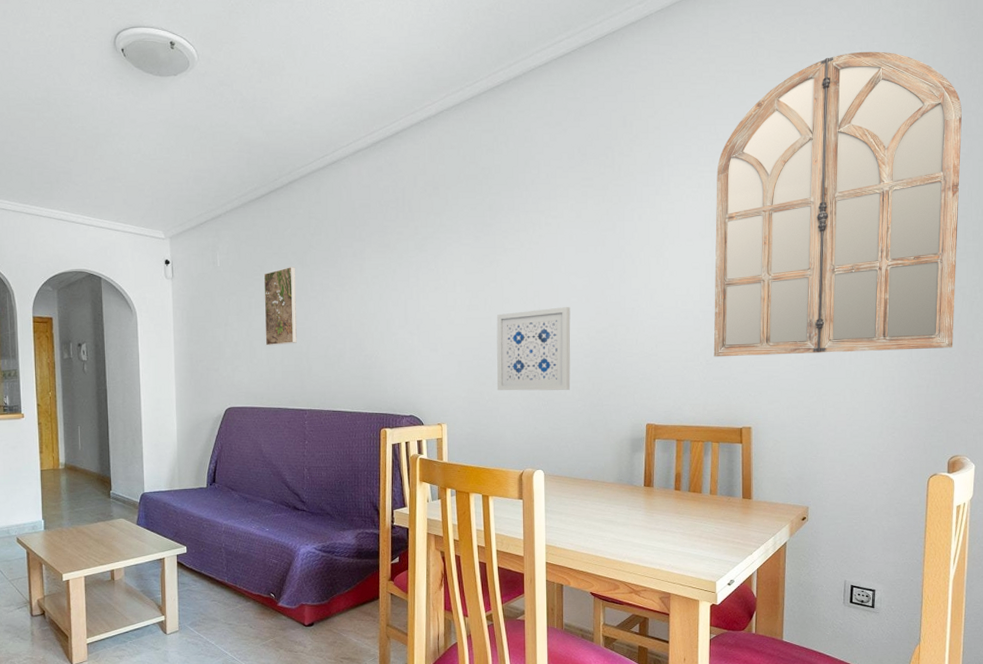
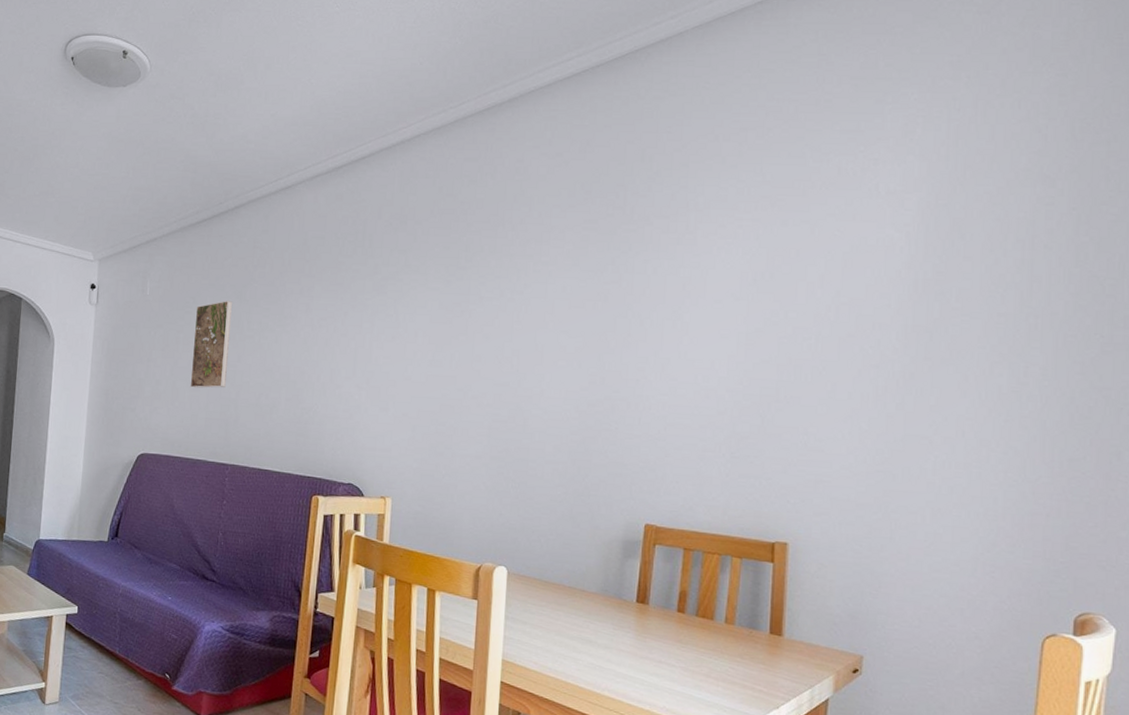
wall art: present [496,307,571,391] -> none [456,371,557,473]
home mirror: present [713,51,962,357] -> none [741,81,1113,468]

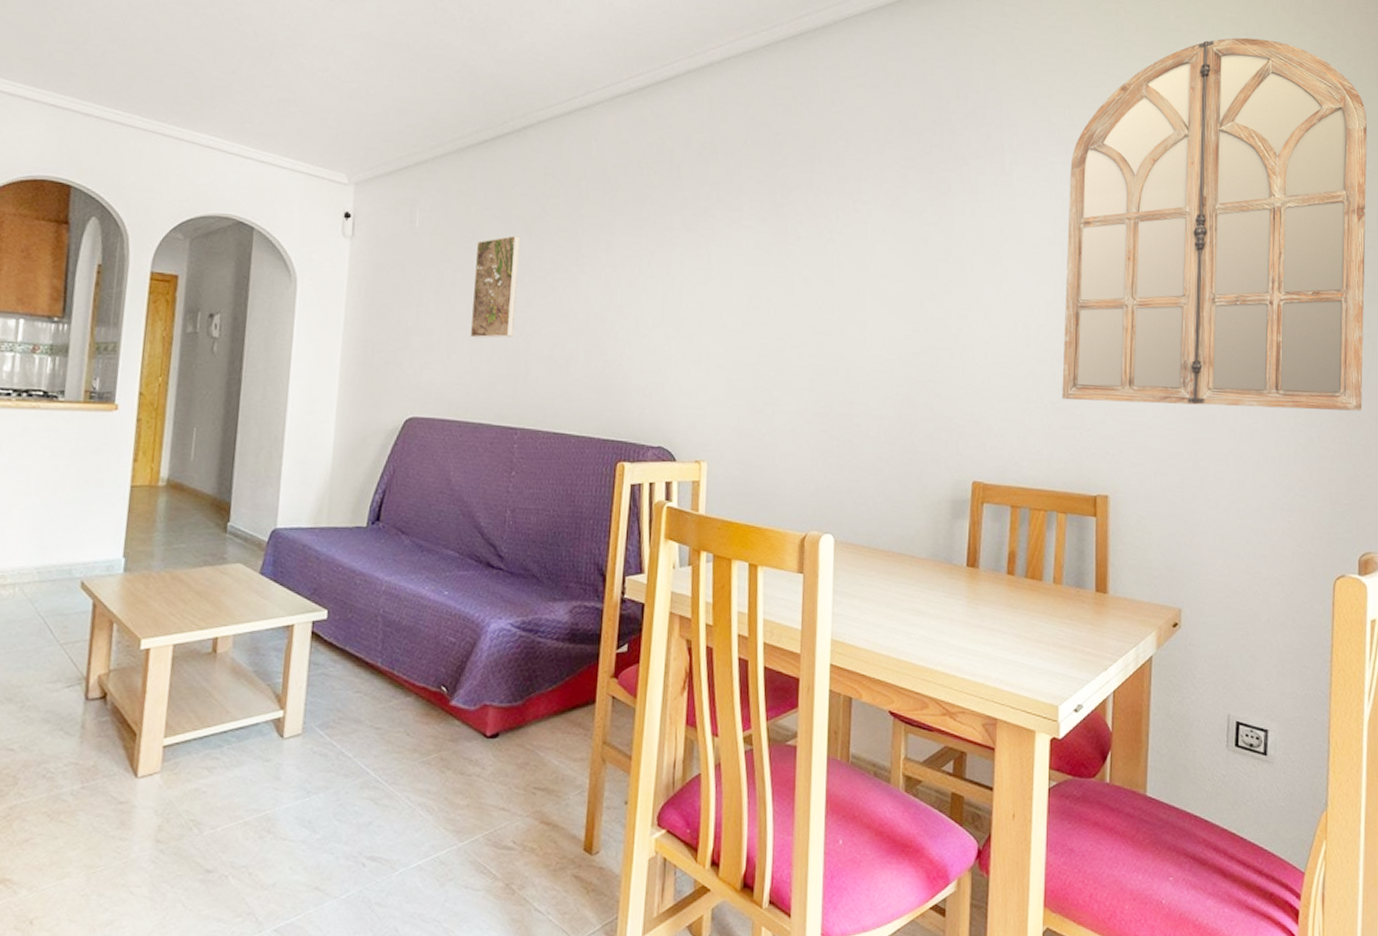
home mirror: none [741,81,1113,468] -> present [1062,37,1367,411]

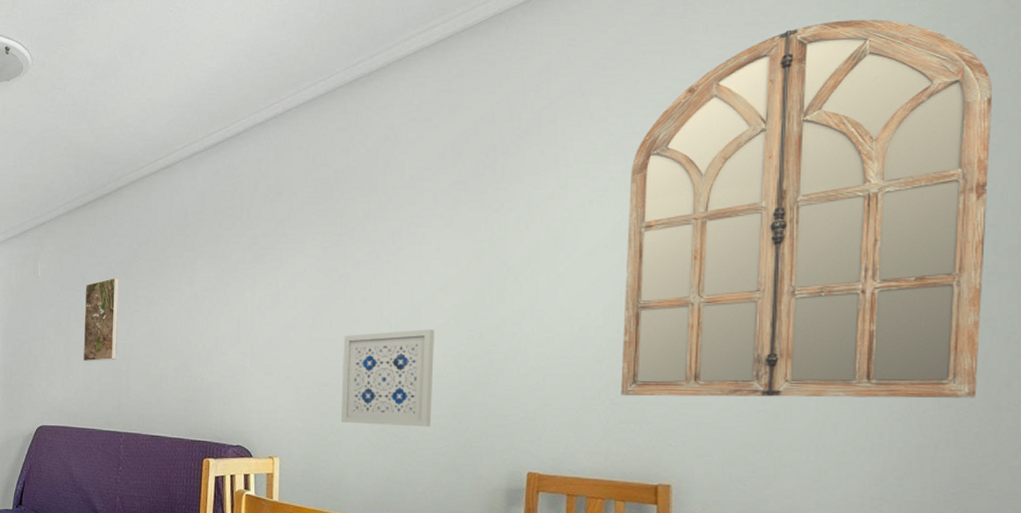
wall art: none [777,318,880,430] -> present [340,329,435,428]

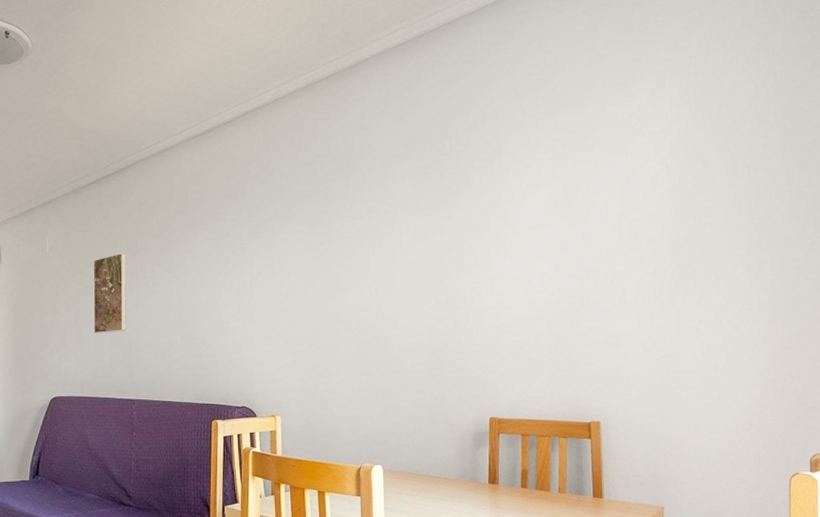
wall art: present [340,329,435,428] -> none [332,296,410,382]
home mirror: present [620,19,992,398] -> none [556,42,809,349]

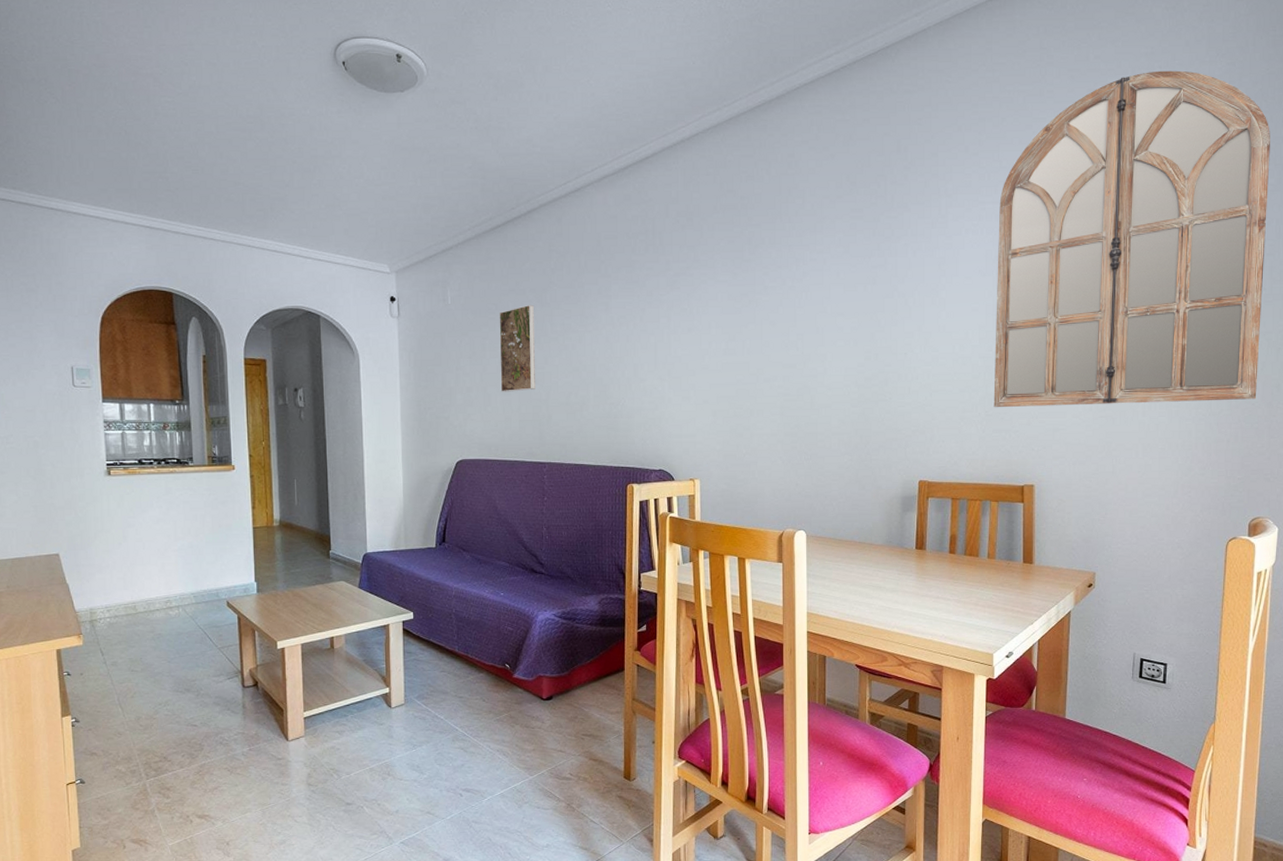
home mirror: none [556,42,809,349] -> present [993,70,1270,408]

